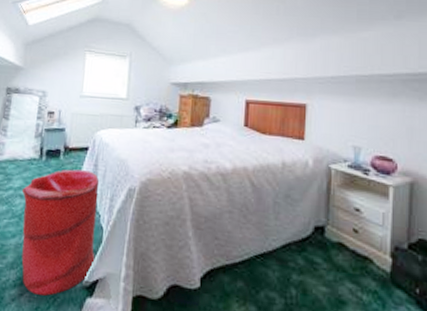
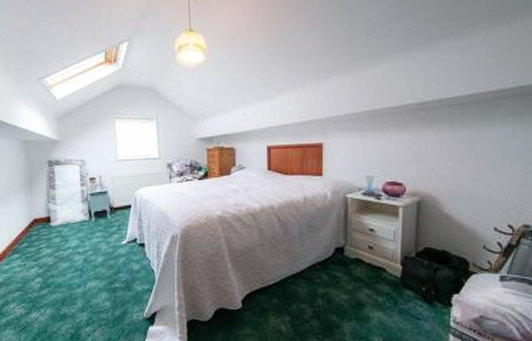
laundry hamper: present [21,169,100,296] -> none [79,225,152,329]

